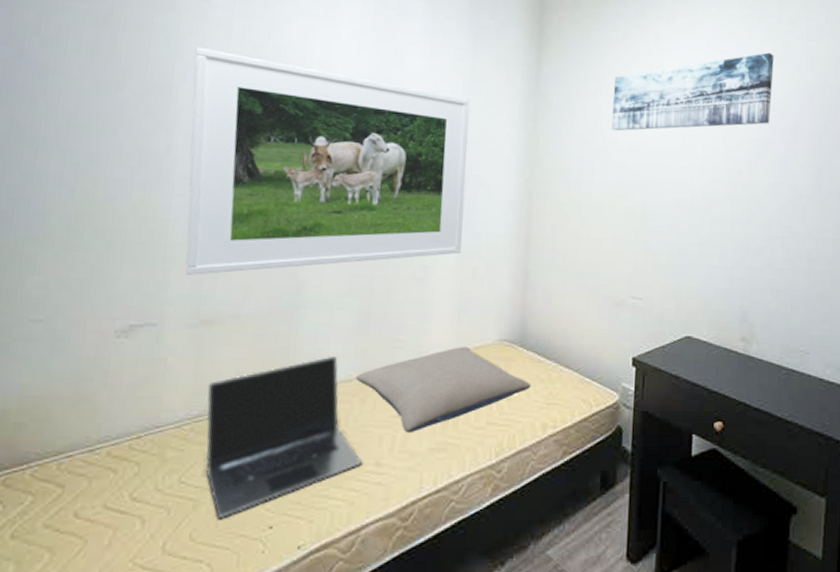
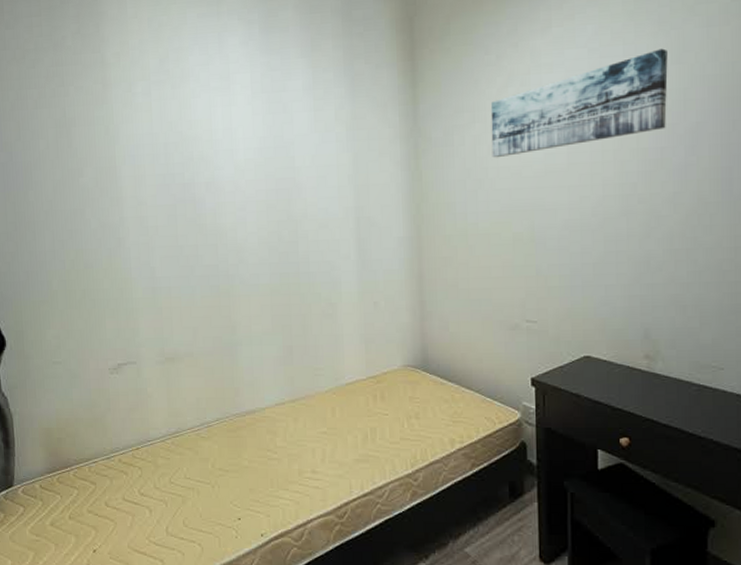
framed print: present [185,47,470,275] -> none [128,131,361,322]
laptop: present [205,355,363,518] -> none [178,383,302,510]
pillow: present [356,347,531,434] -> none [287,373,437,447]

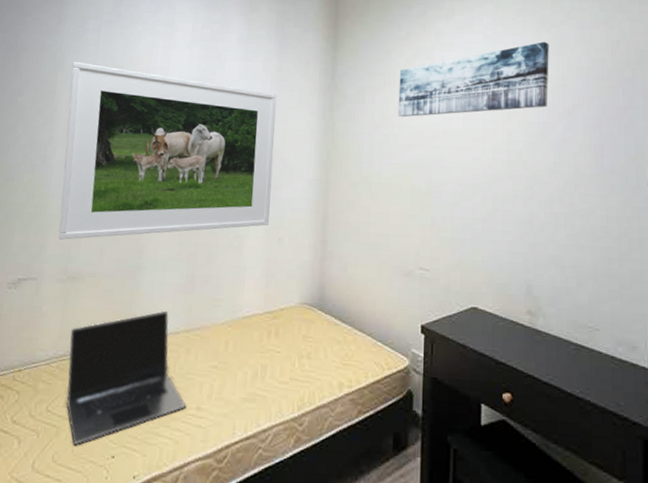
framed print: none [128,131,361,322] -> present [58,61,277,240]
laptop: none [178,383,302,510] -> present [66,310,187,445]

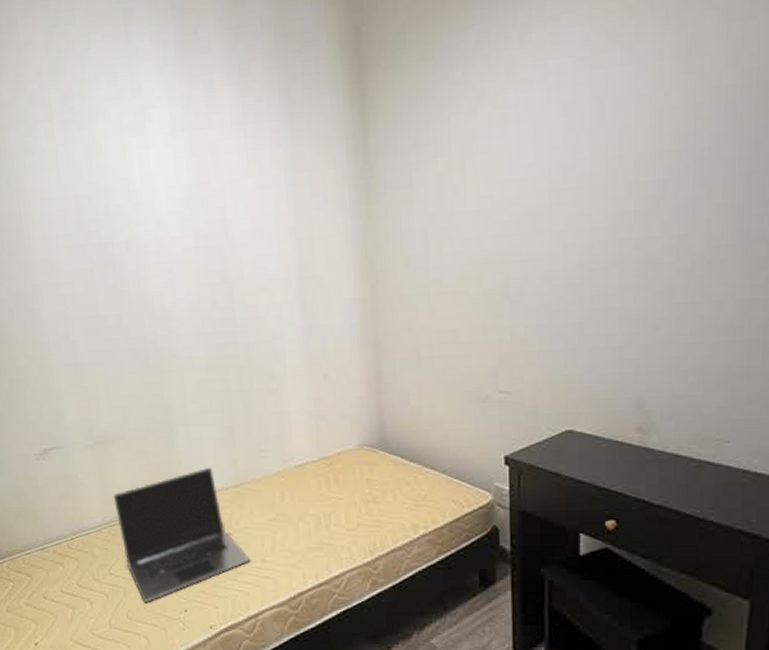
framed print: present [58,61,277,240] -> none [32,183,309,403]
wall art: present [398,42,549,118] -> none [456,53,676,201]

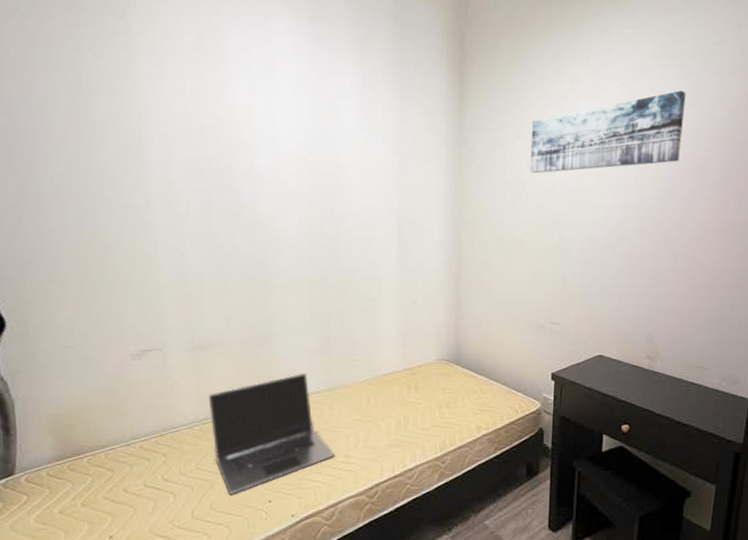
wall art: none [456,53,676,201] -> present [530,90,686,174]

